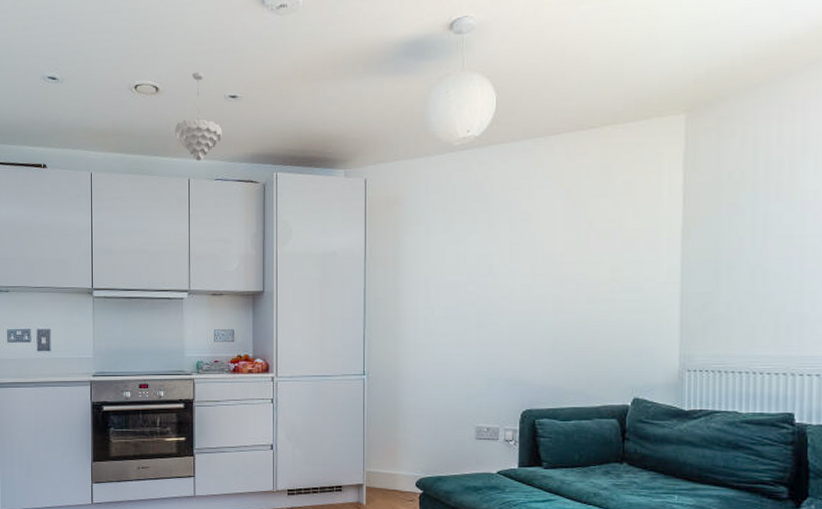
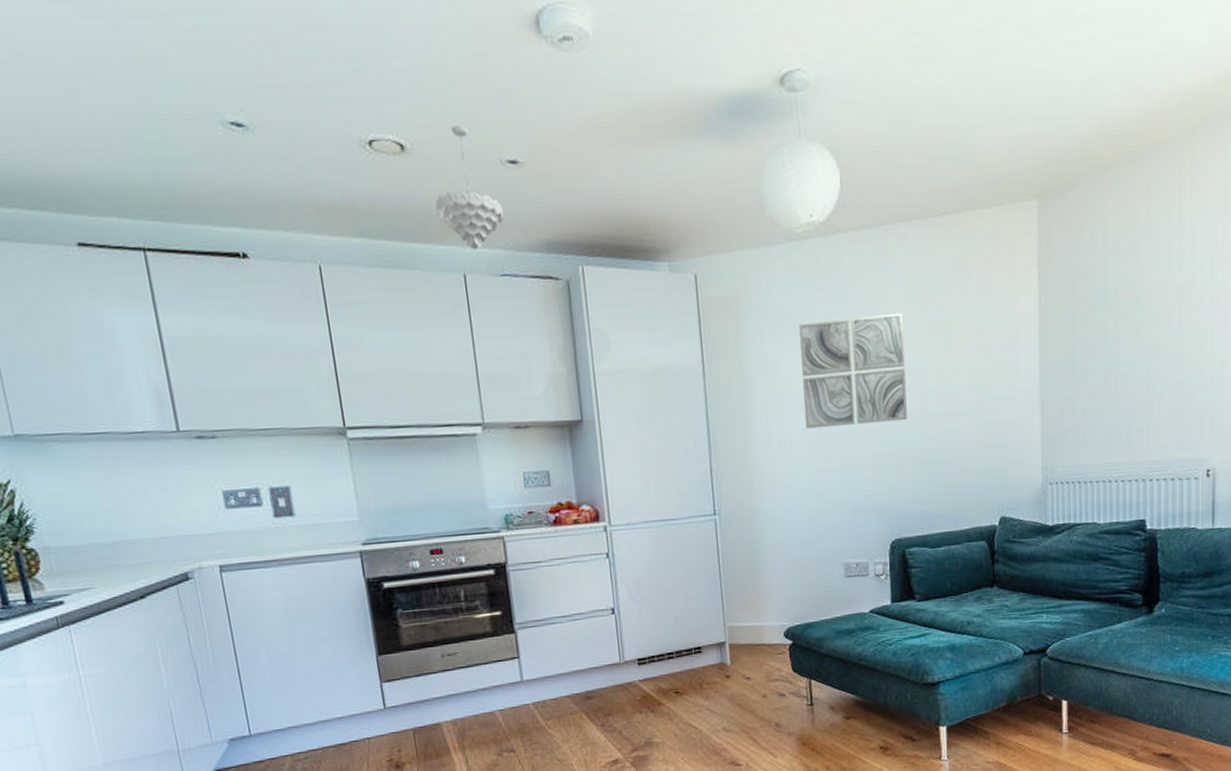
wall art: none [449,212,547,308] -> present [799,313,907,429]

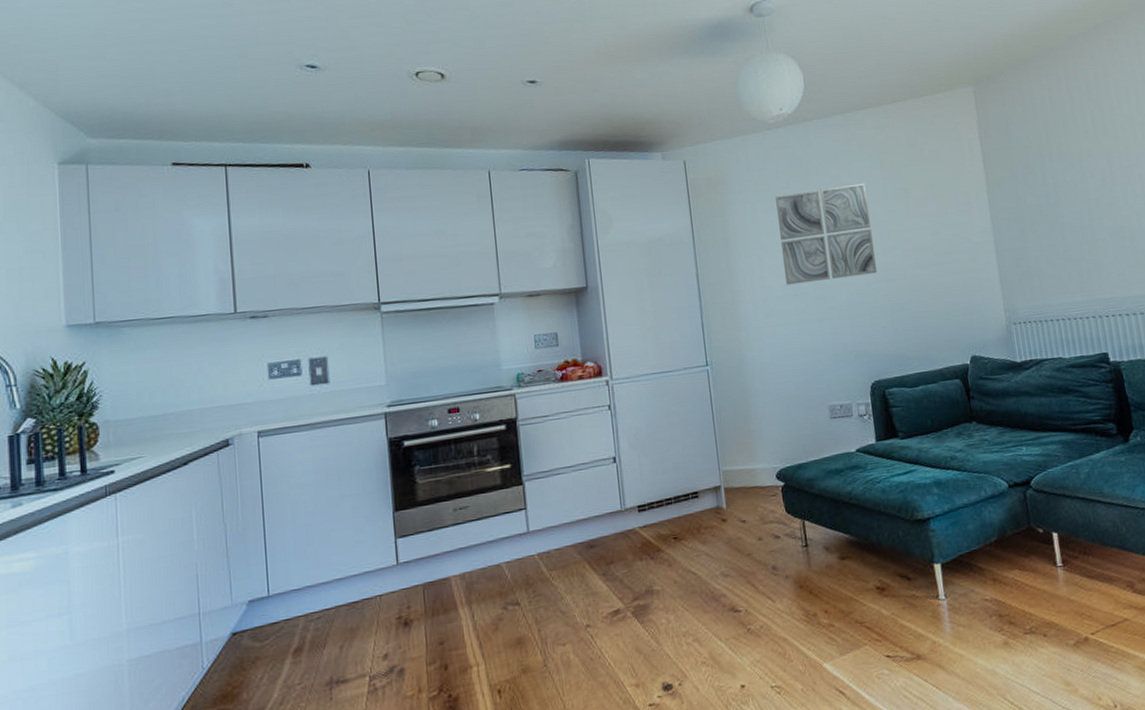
pendant light: present [435,125,504,251] -> none [467,57,524,152]

